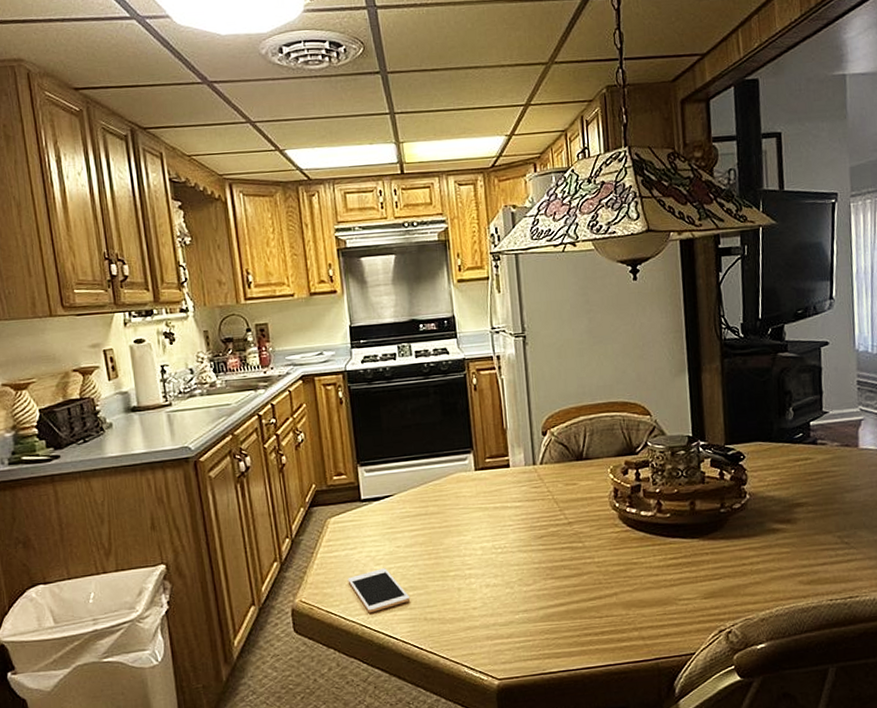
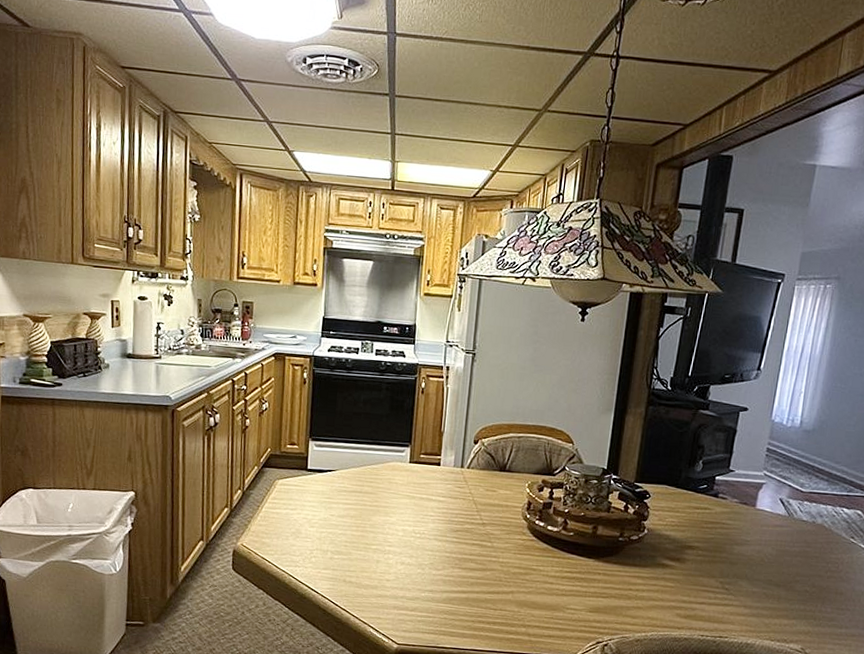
cell phone: present [347,568,411,613] -> none [284,530,335,567]

